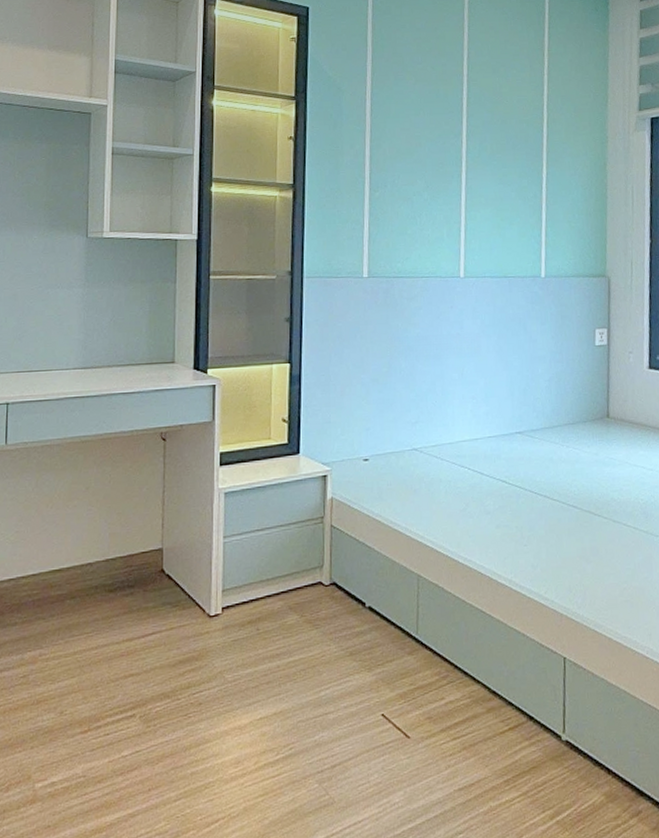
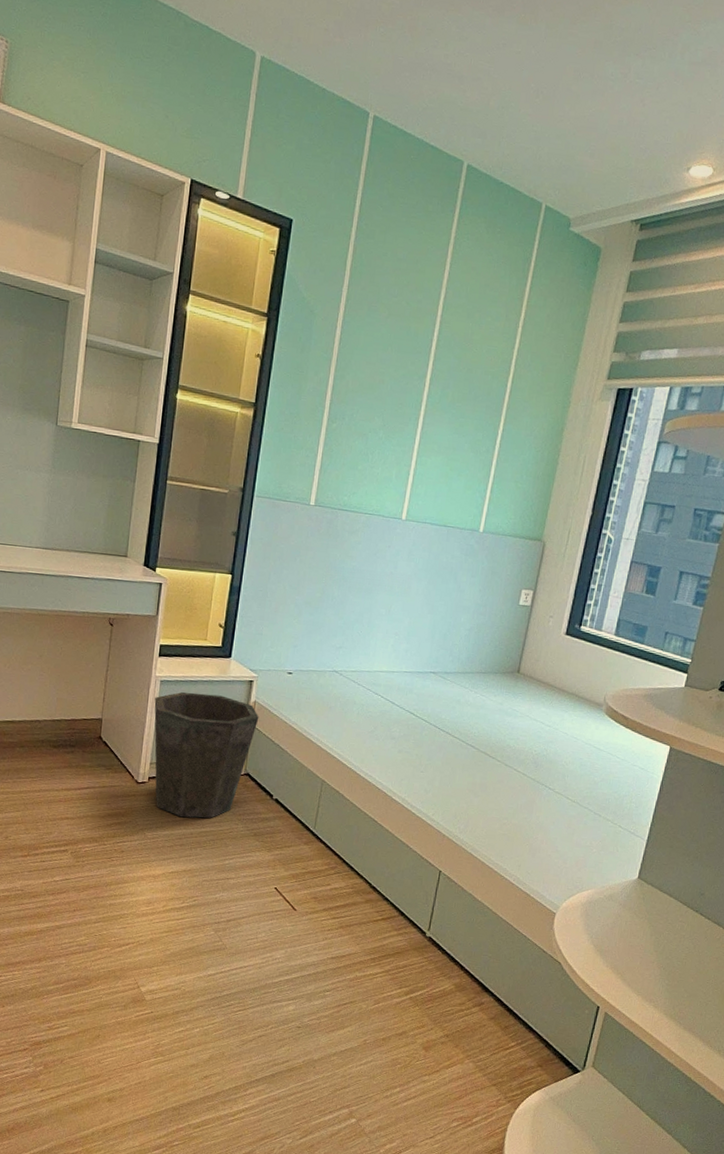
waste bin: none [220,498,339,649] -> present [154,692,259,818]

